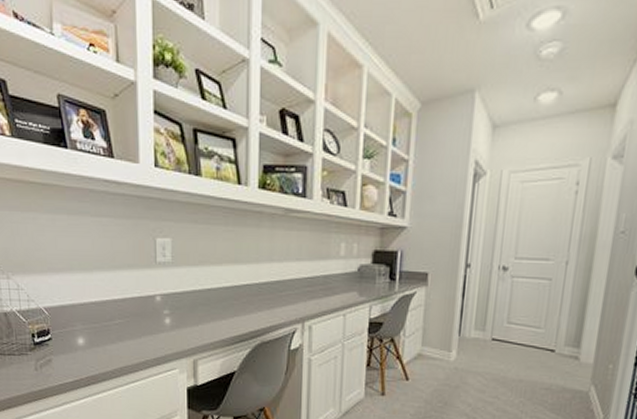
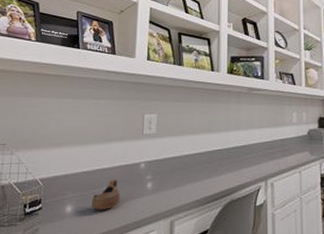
cup: none [105,312,136,344] -> present [91,179,120,210]

